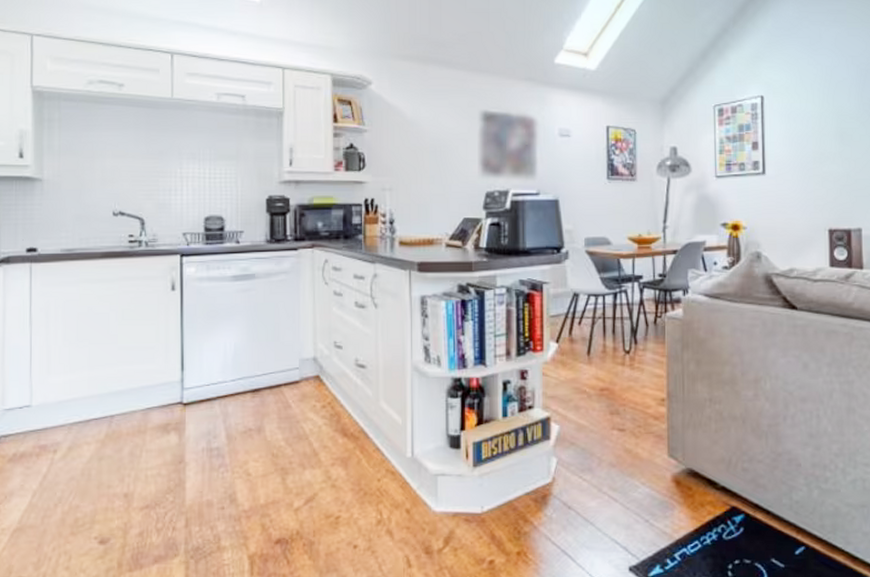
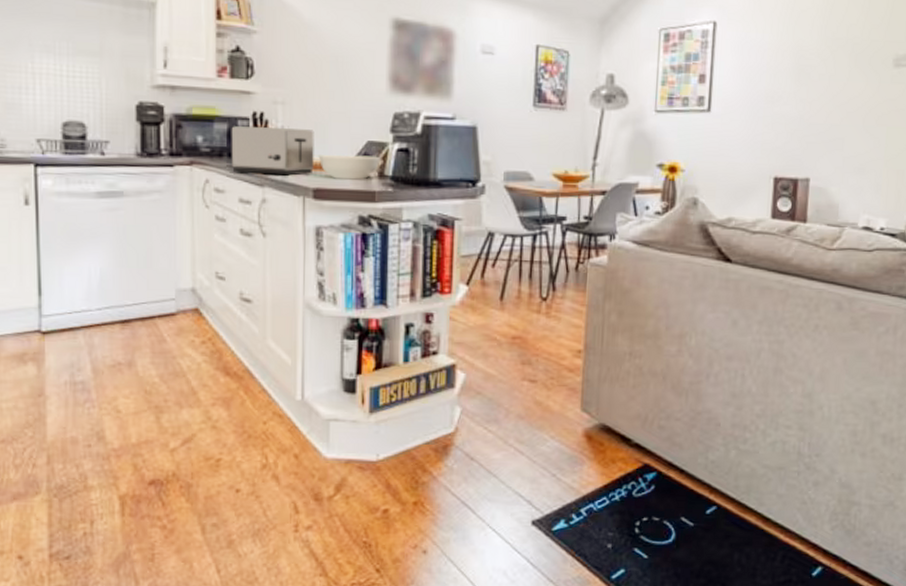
toaster: none [346,210,418,253] -> present [231,126,314,176]
bowl: none [421,231,476,254] -> present [318,154,381,181]

